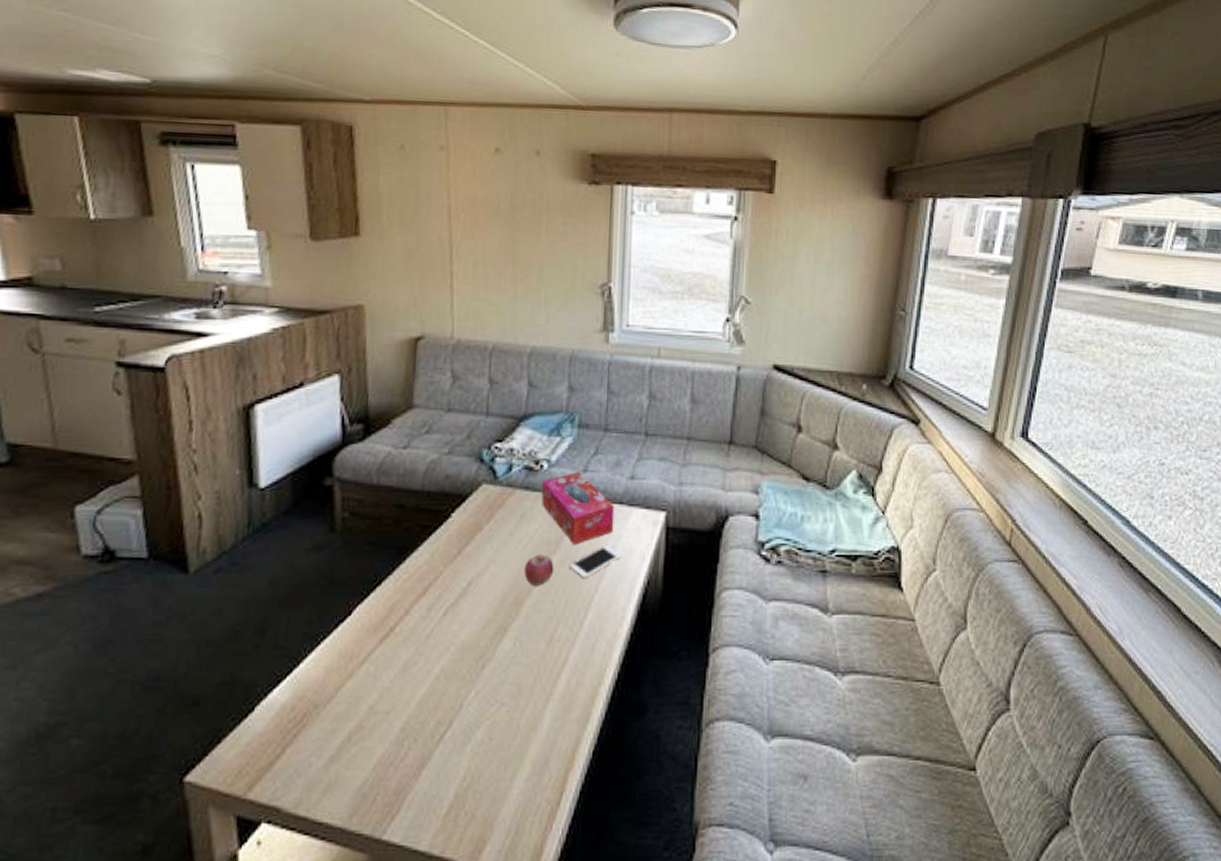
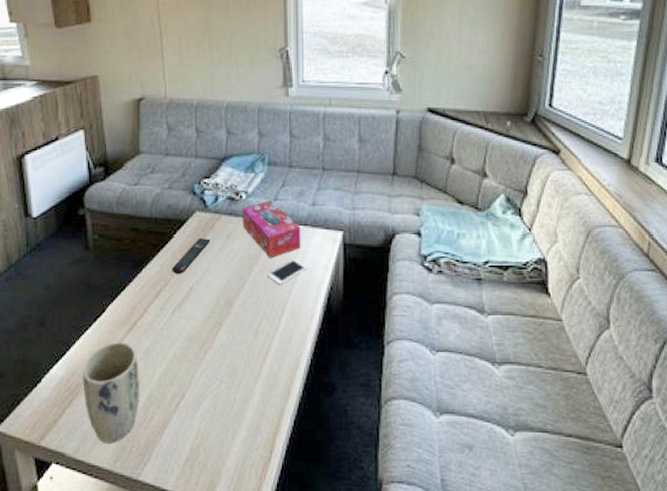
plant pot: none [313,655,394,791] -> present [82,342,140,443]
remote control: none [446,517,500,564] -> present [172,237,211,274]
fruit: present [524,555,554,586] -> none [232,266,256,291]

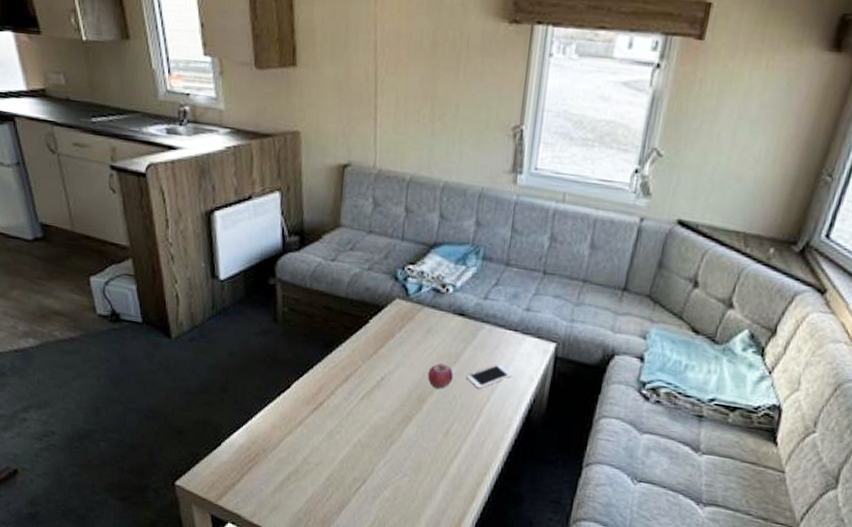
plant pot: present [82,342,140,443] -> none [262,419,321,514]
remote control: present [172,237,211,274] -> none [364,326,409,362]
fruit: none [232,266,256,291] -> present [427,363,454,389]
tissue box: present [242,201,301,259] -> none [445,298,510,360]

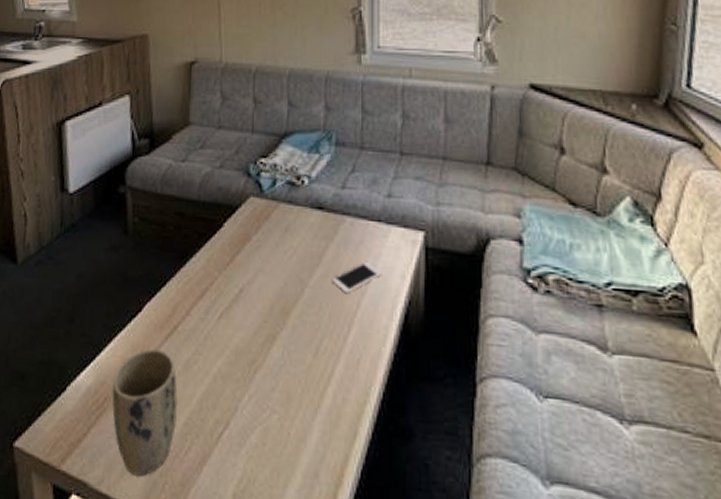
plant pot: none [262,419,321,514] -> present [112,349,178,476]
fruit: present [427,363,454,389] -> none [289,267,318,298]

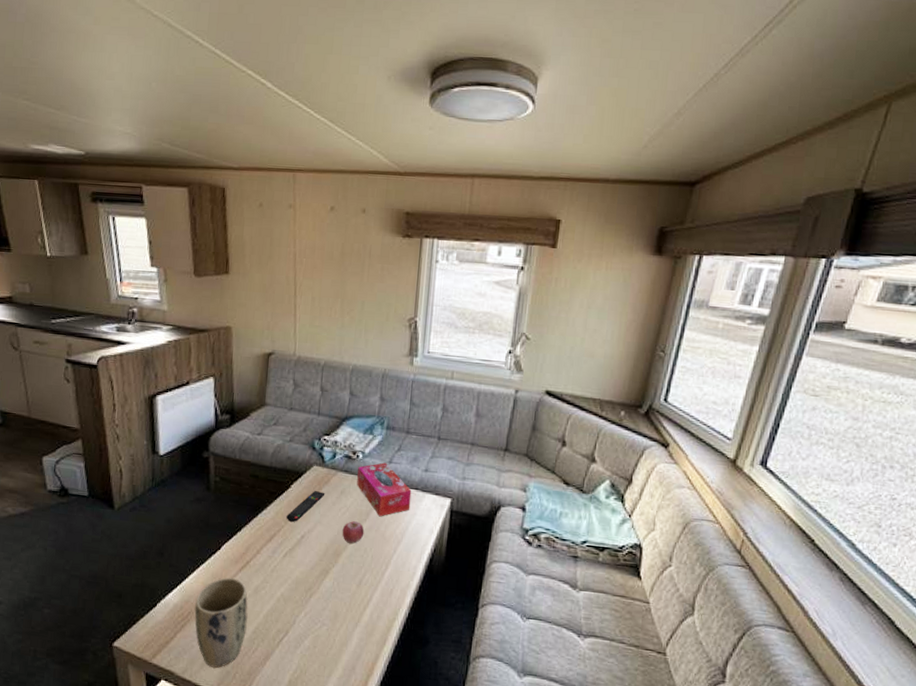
remote control: none [220,228,266,271] -> present [286,490,325,522]
fruit: none [289,267,318,298] -> present [342,521,365,544]
tissue box: none [304,188,373,260] -> present [357,462,412,517]
cell phone: present [331,261,382,293] -> none [375,518,416,542]

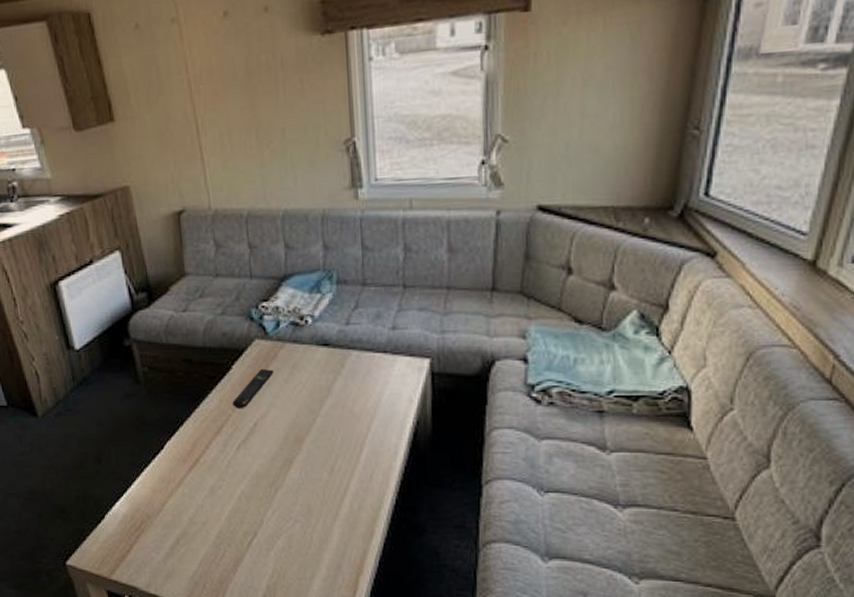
plant pot: present [194,577,248,668] -> none [146,479,209,579]
fruit: present [342,521,365,544] -> none [301,399,328,426]
tissue box: present [357,462,412,517] -> none [309,325,380,391]

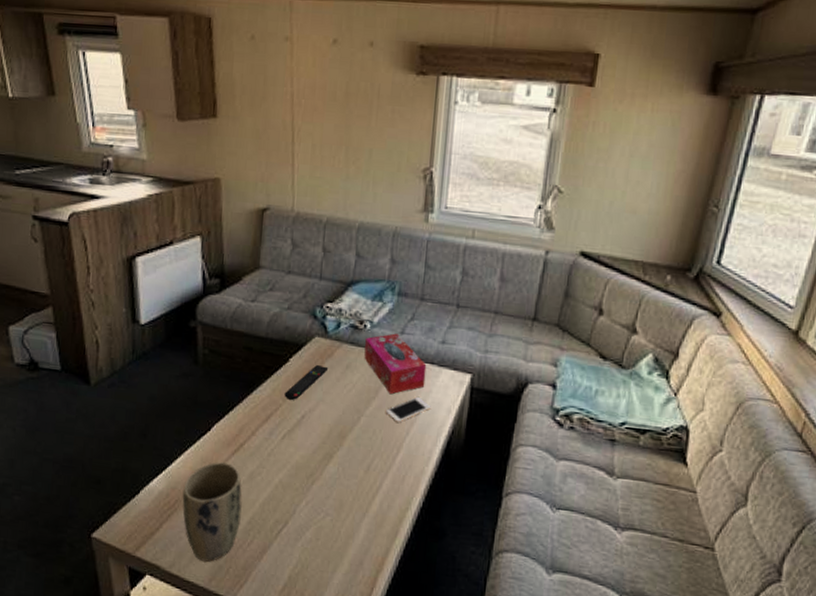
plant pot: none [146,479,209,579] -> present [182,462,242,562]
tissue box: none [309,325,380,391] -> present [364,333,427,395]
cell phone: none [341,389,390,419] -> present [385,396,431,423]

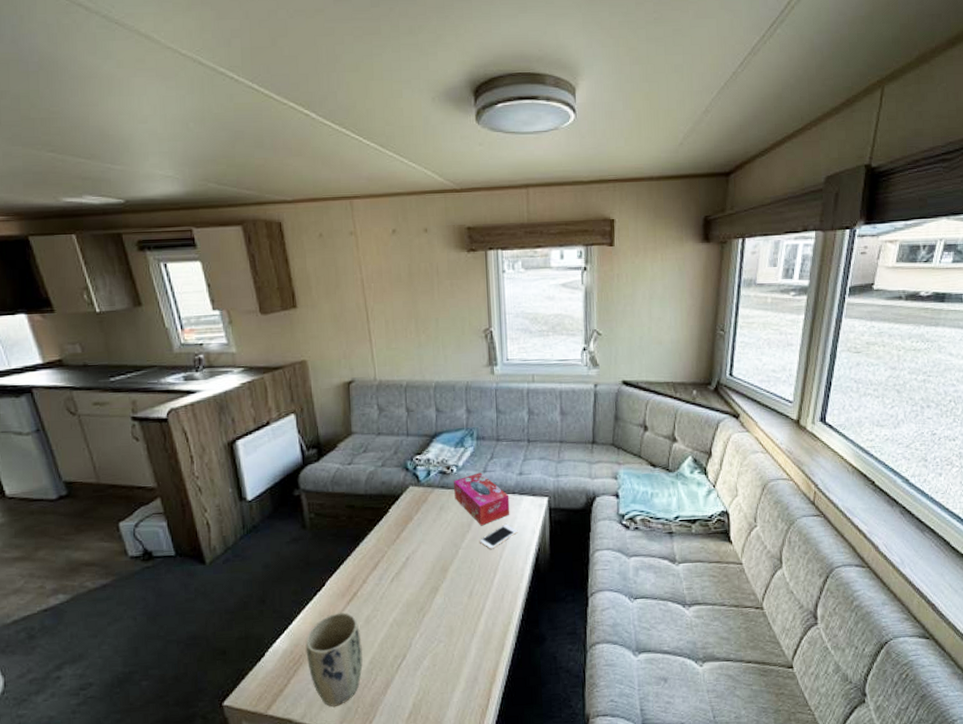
remote control: present [284,364,329,400] -> none [388,510,425,546]

